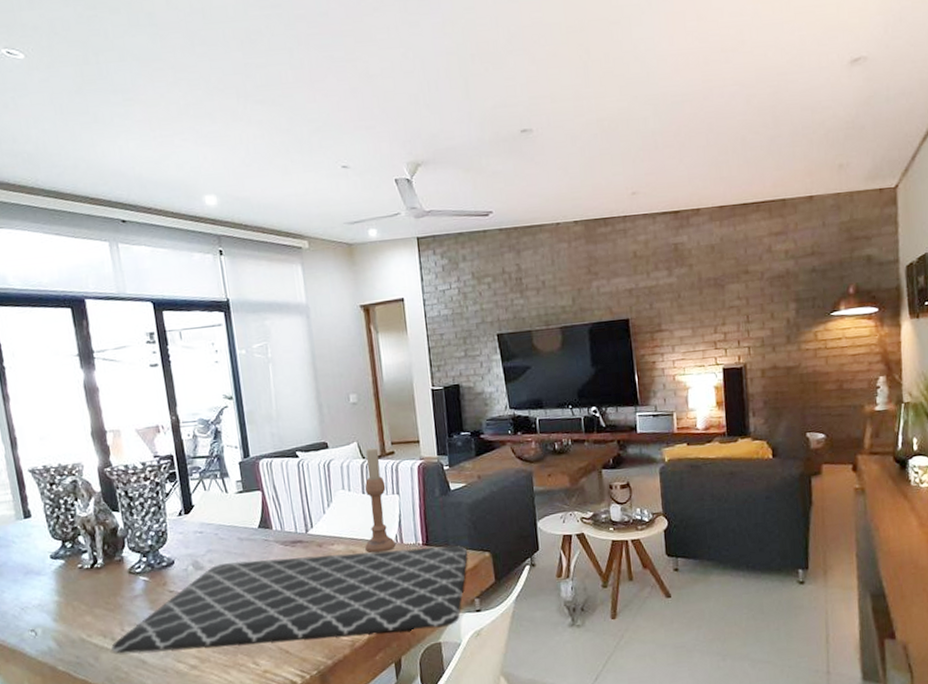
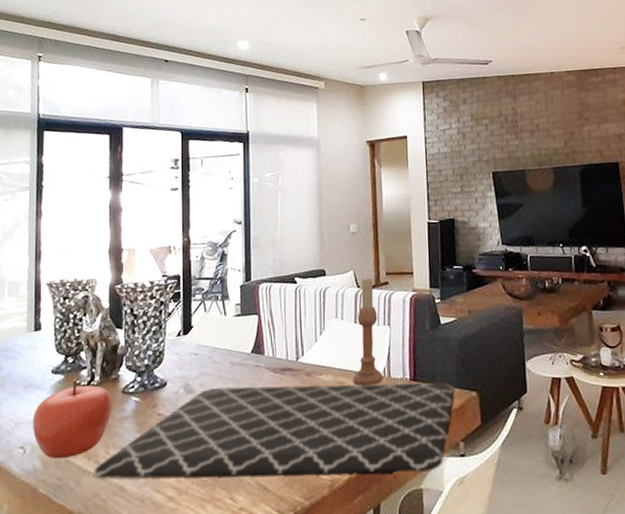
fruit: none [38,563,121,639] -> present [32,380,112,459]

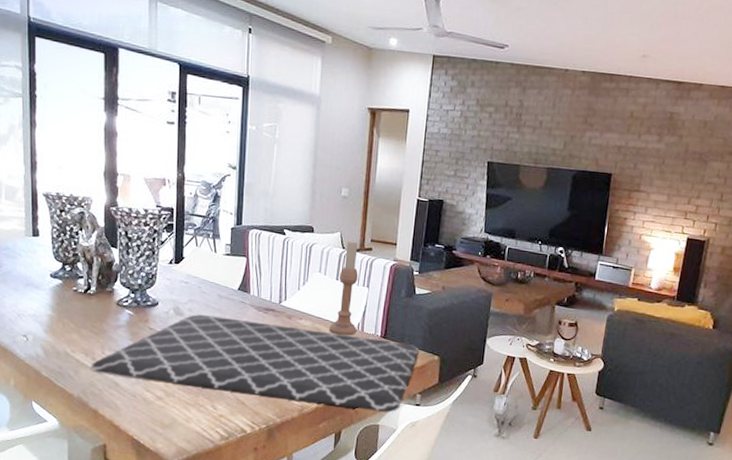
fruit: present [32,380,112,459] -> none [33,286,108,351]

